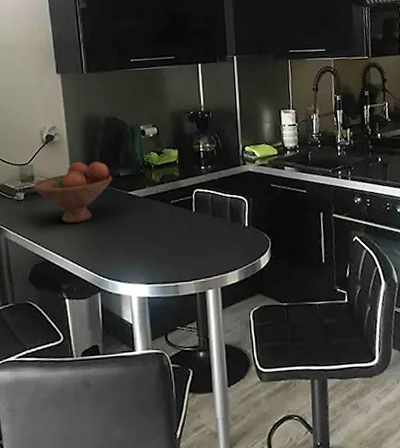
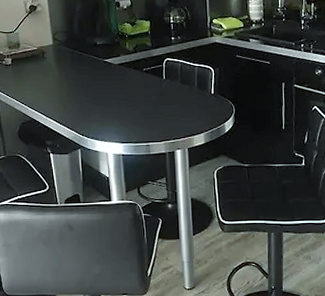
fruit bowl: present [33,161,113,223] -> none [19,30,91,87]

